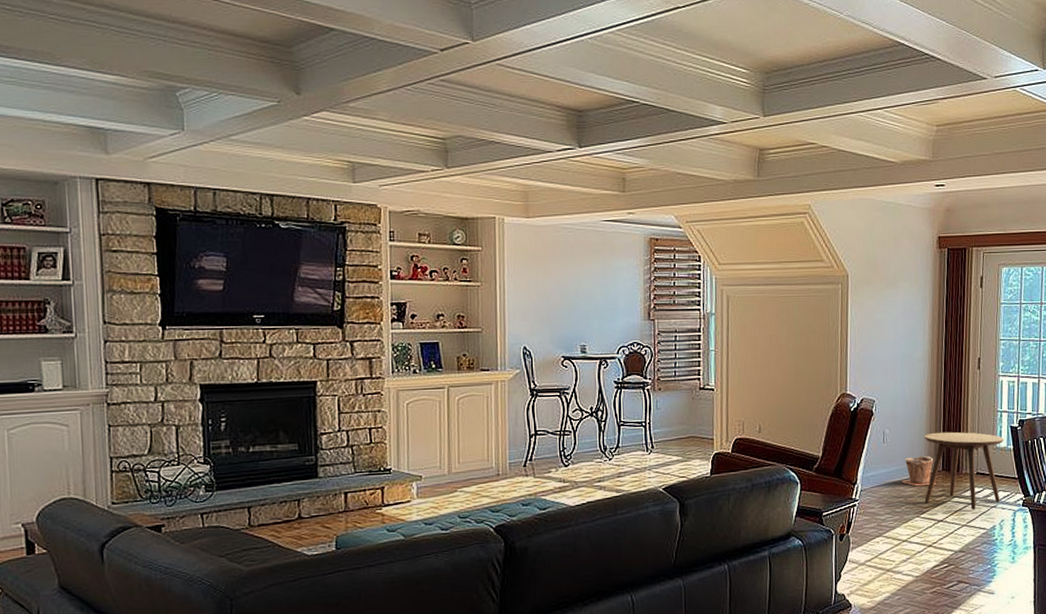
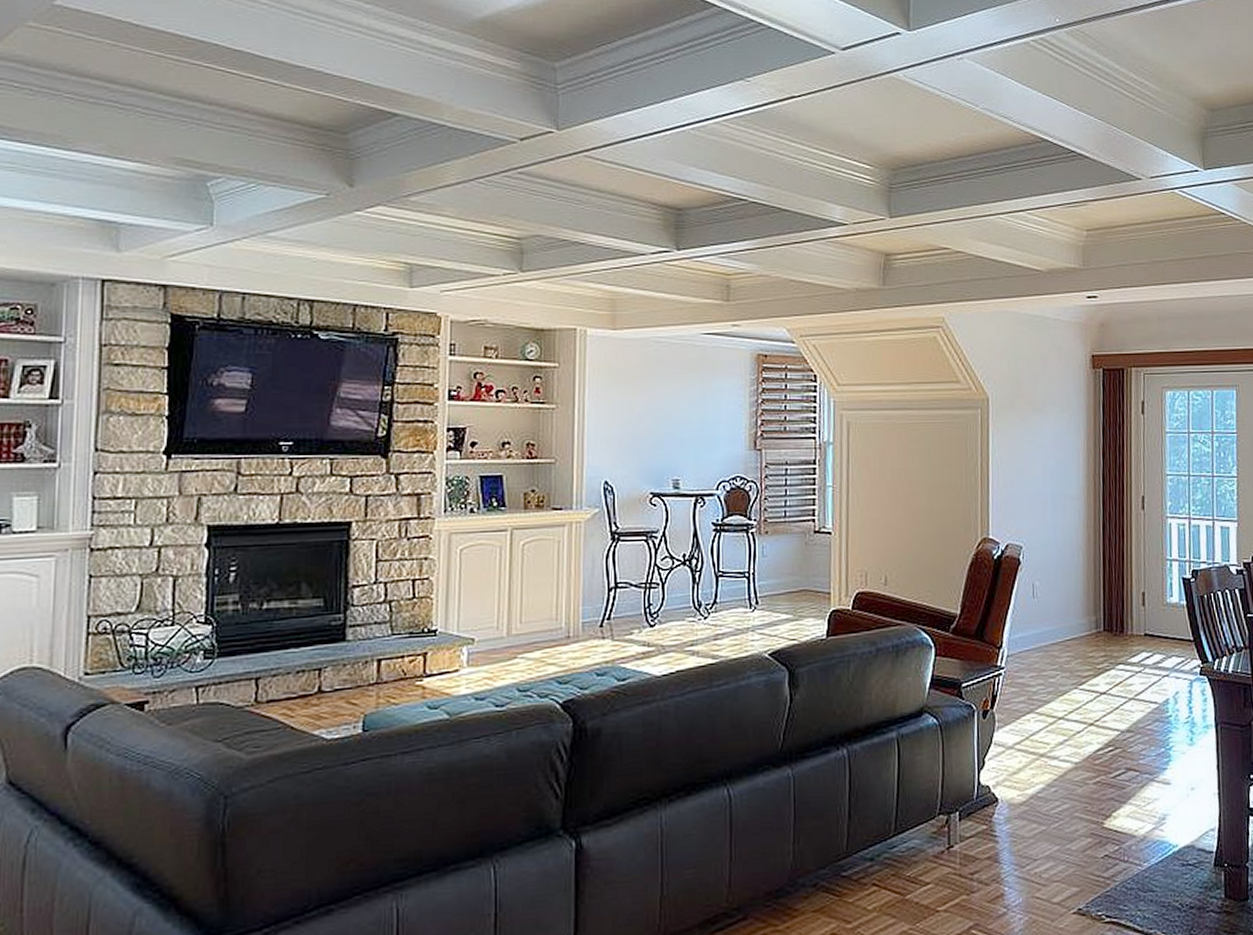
plant pot: present [901,455,936,487] -> none [1055,613,1096,651]
side table: present [924,431,1004,510] -> none [1081,584,1176,680]

